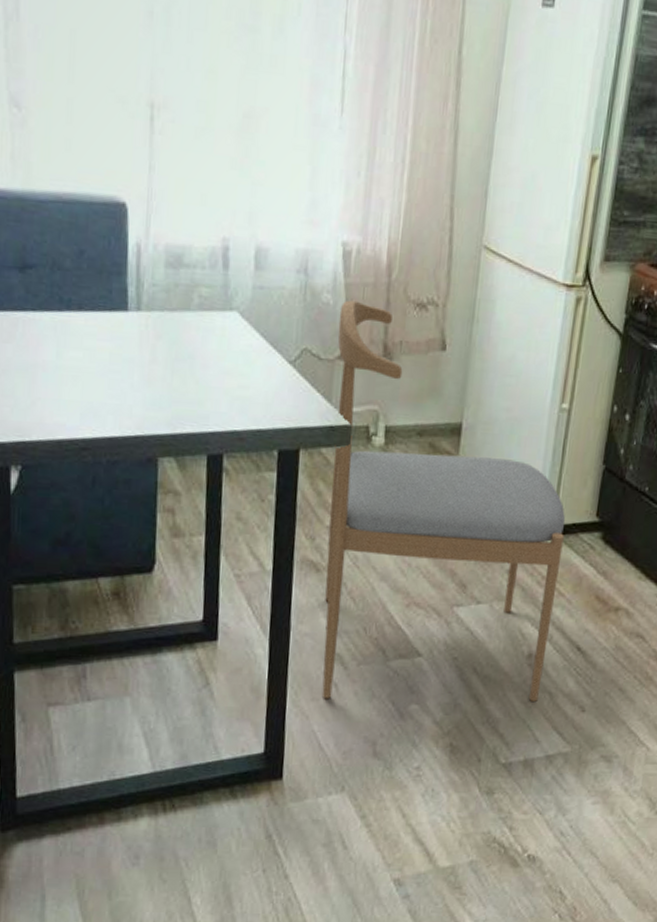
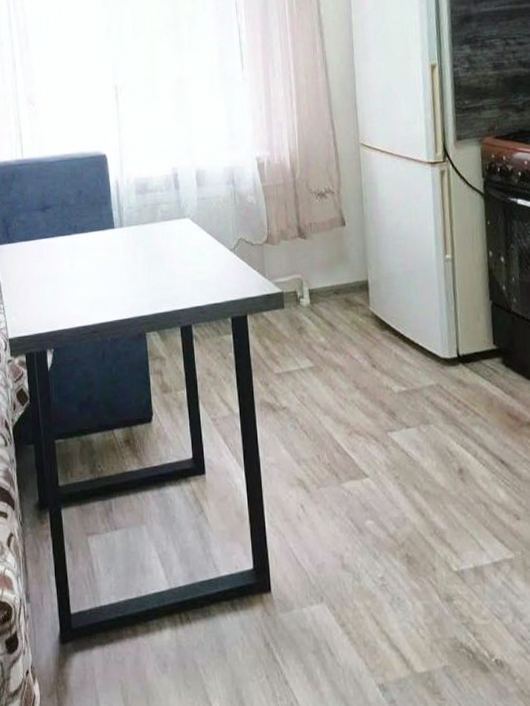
dining chair: present [321,300,566,701] -> none [261,198,475,519]

